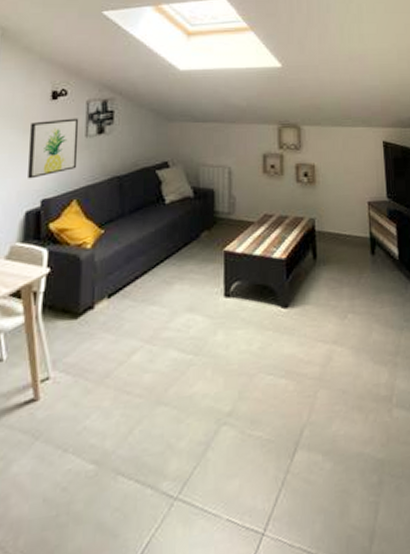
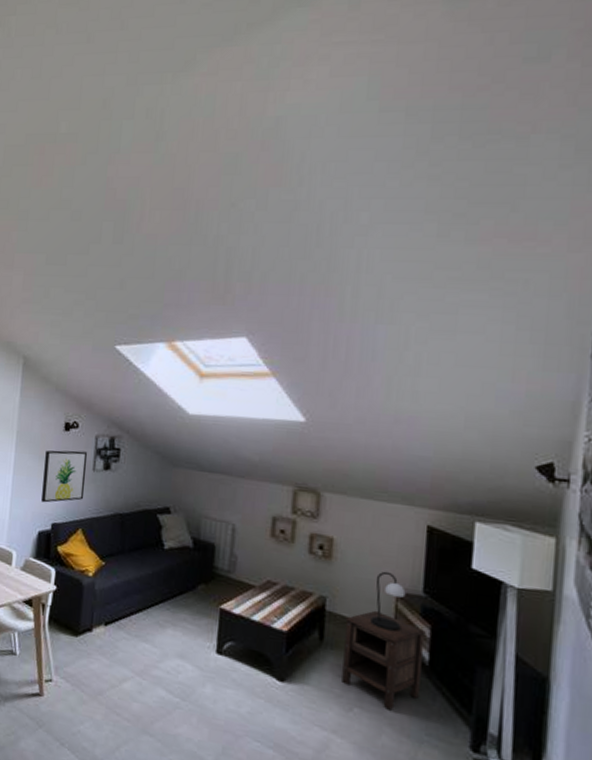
nightstand: none [332,221,395,308] -> present [342,610,426,710]
table lamp: none [351,185,375,238] -> present [370,571,406,632]

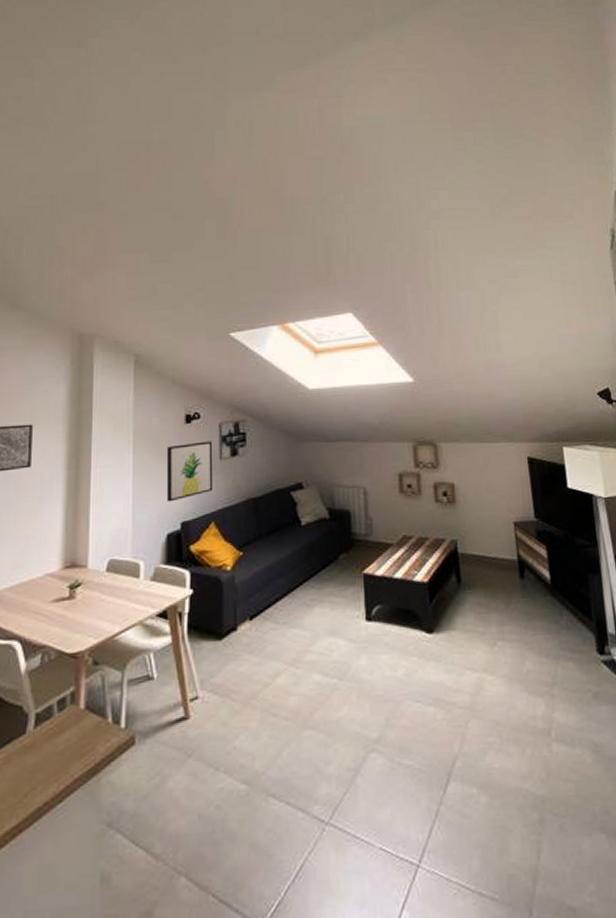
nightstand: present [342,610,426,710] -> none [476,543,549,635]
table lamp: present [370,571,406,632] -> none [495,504,523,560]

